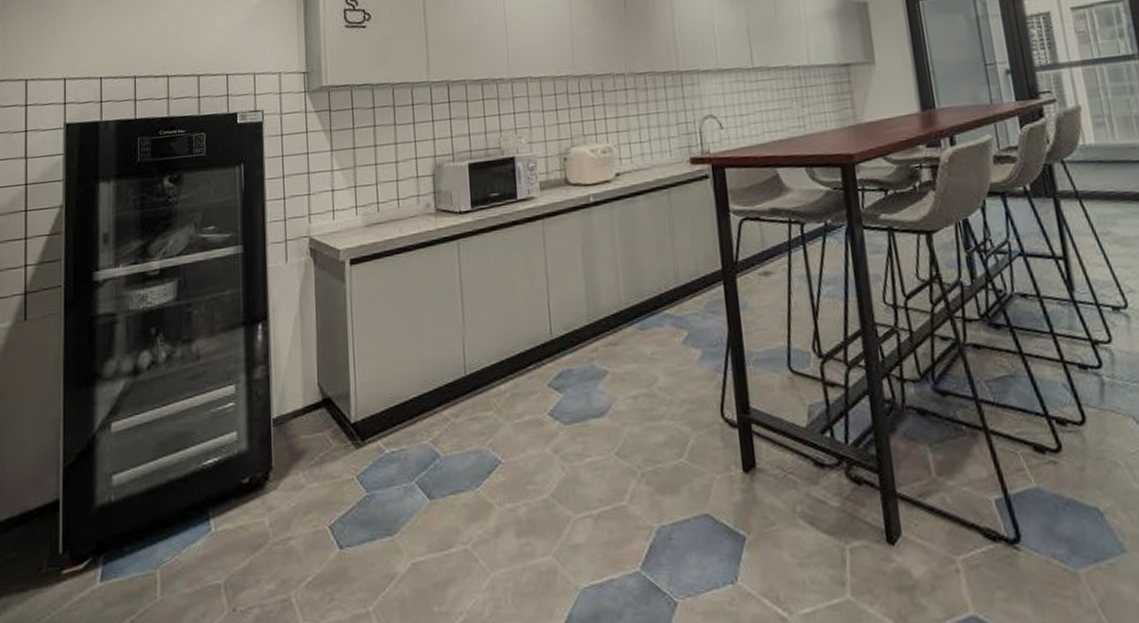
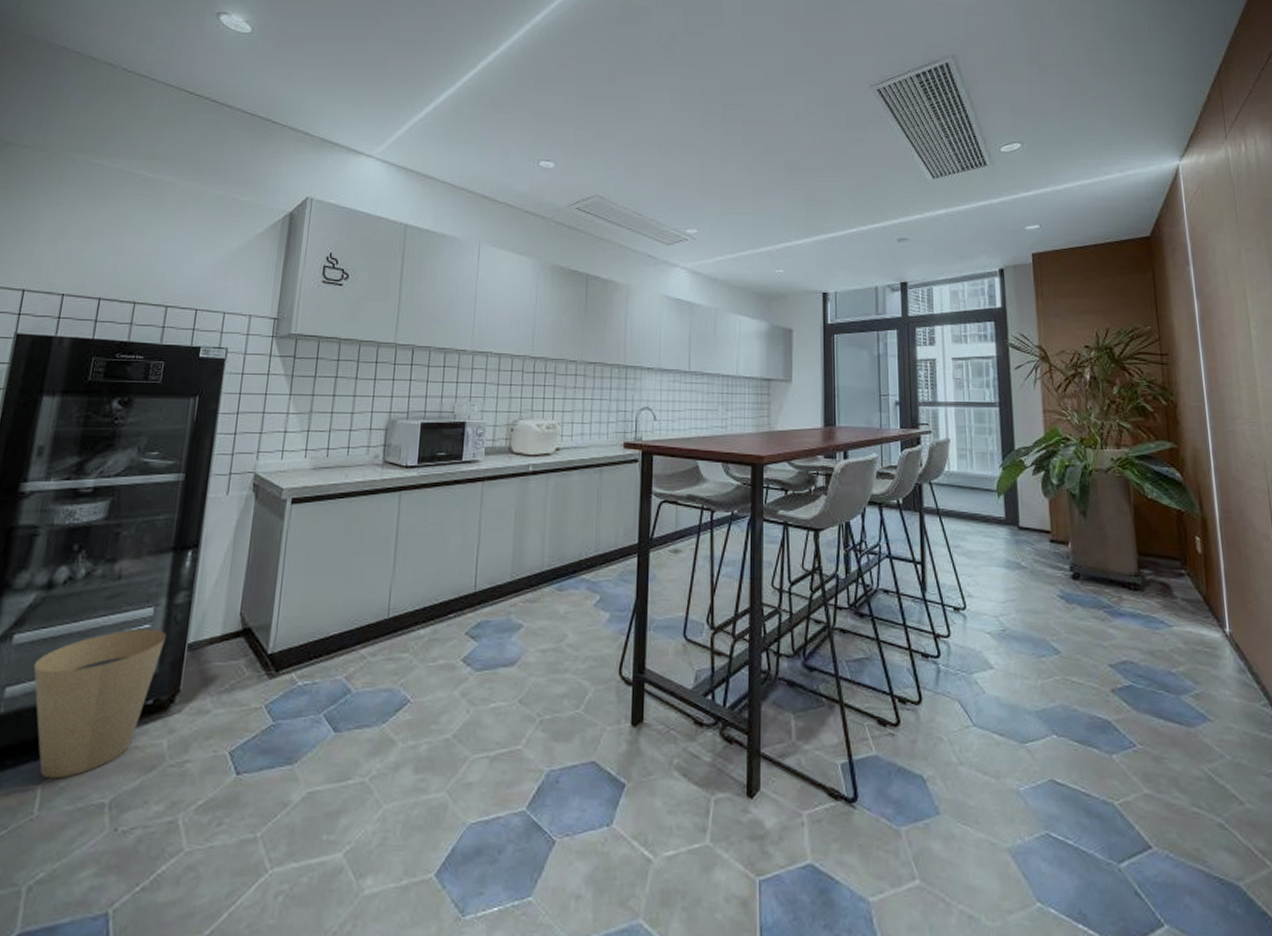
trash can: none [134,406,252,563] -> present [33,628,167,779]

